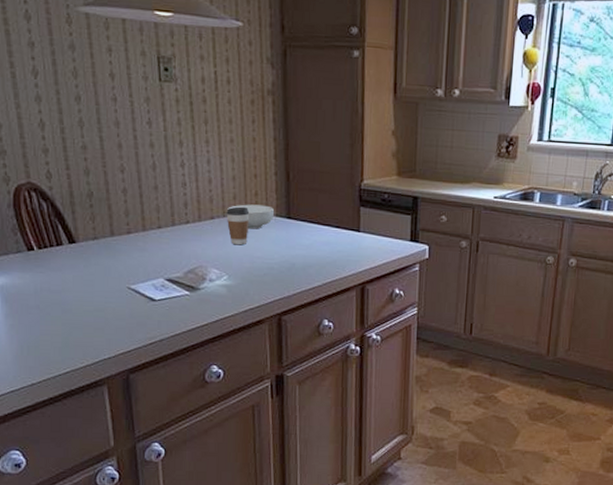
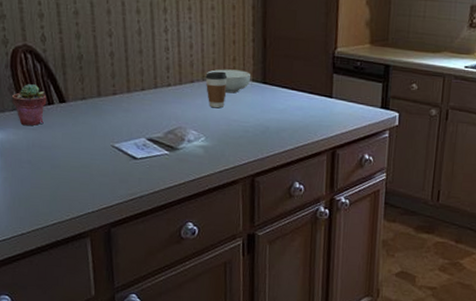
potted succulent: none [17,224,55,269] -> present [12,84,47,126]

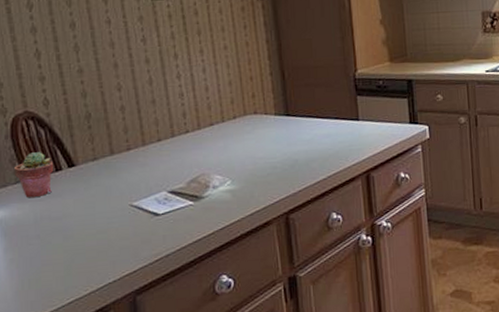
coffee cup: present [205,71,228,108] -> none [225,109,249,149]
cereal bowl: present [207,69,251,93] -> none [226,105,273,131]

